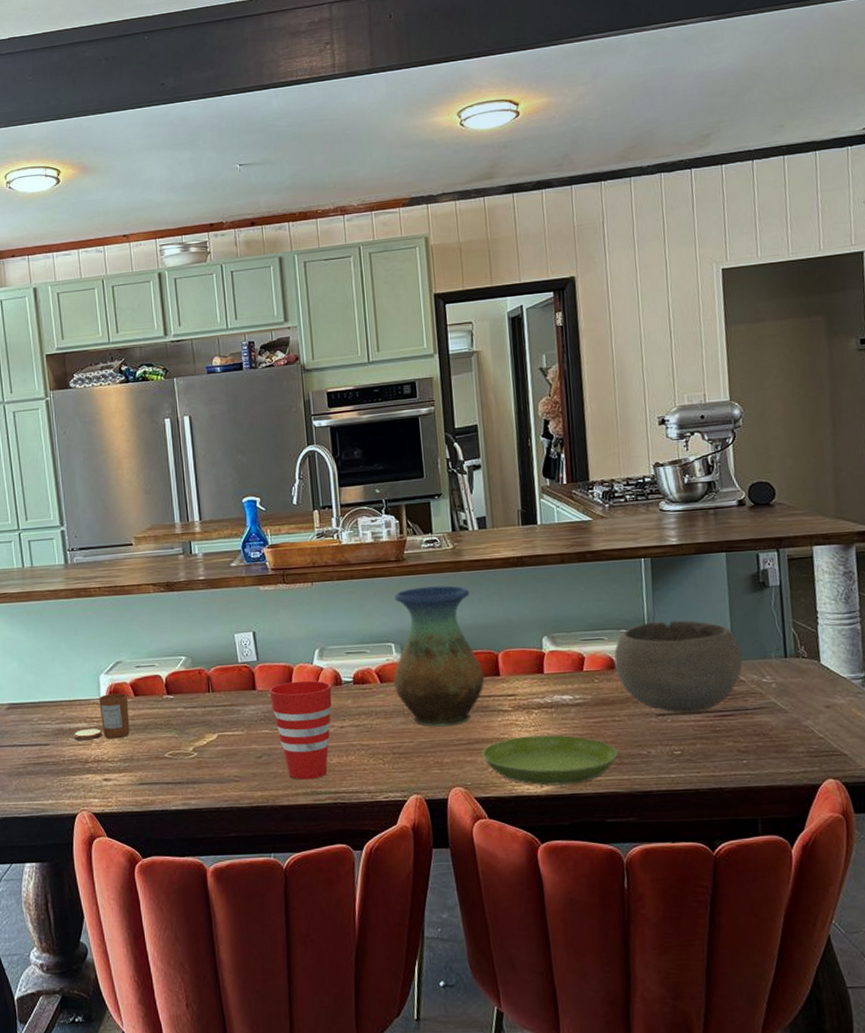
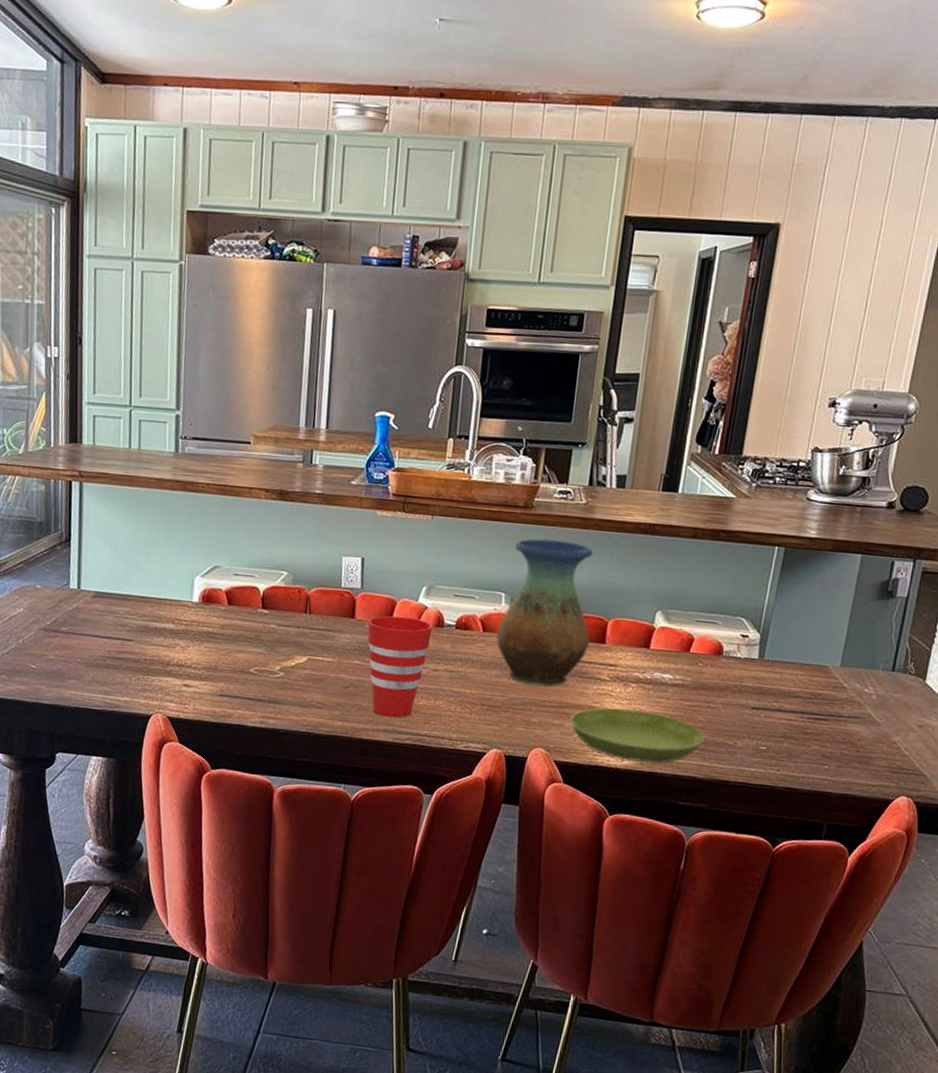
candle: present [74,693,130,741] -> none [159,598,221,646]
bowl: present [614,620,743,713] -> none [722,613,852,712]

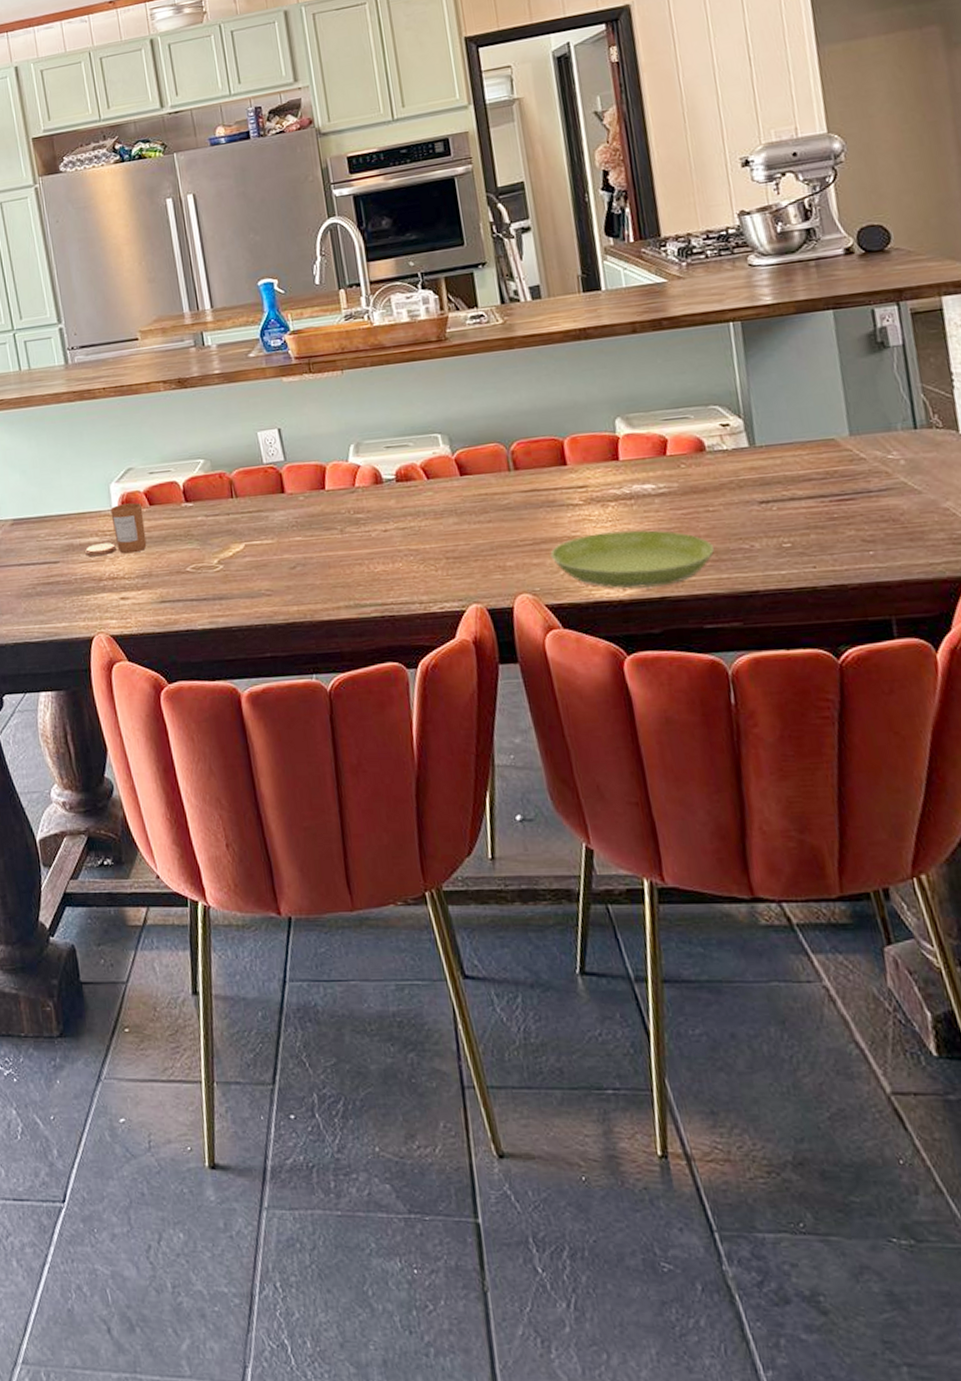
candle: none [159,598,221,646] -> present [85,503,147,557]
cup: present [367,615,433,718] -> none [300,480,373,592]
vase: present [496,538,594,687] -> none [438,365,549,527]

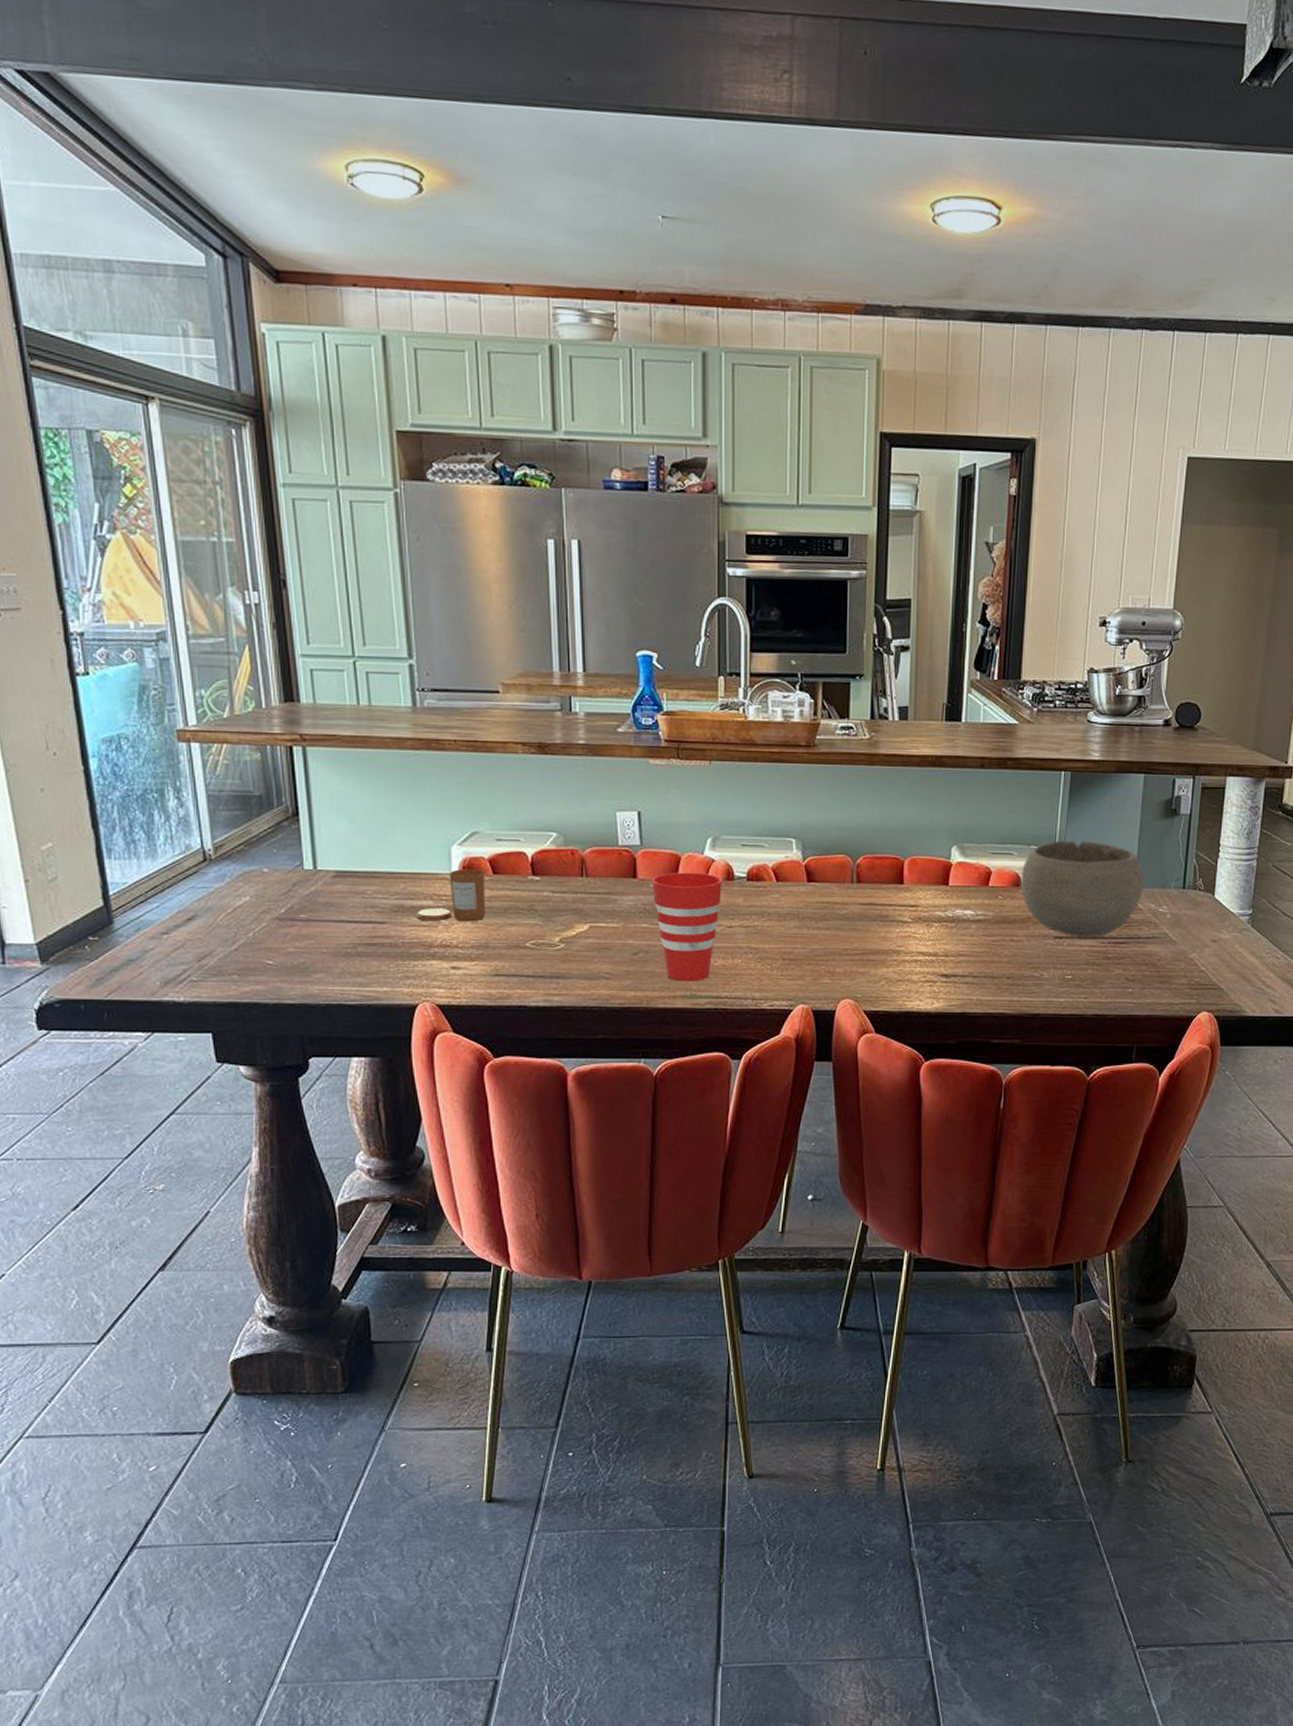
cup: none [300,480,373,592] -> present [652,872,722,982]
saucer: present [550,529,714,589] -> none [875,950,1011,1003]
bowl: none [703,391,862,500] -> present [1020,840,1144,937]

